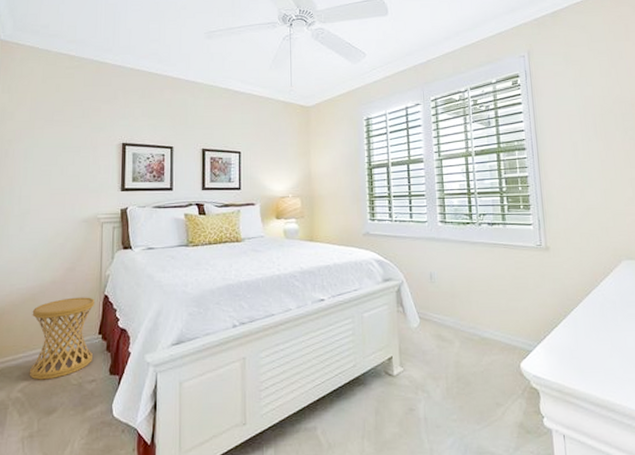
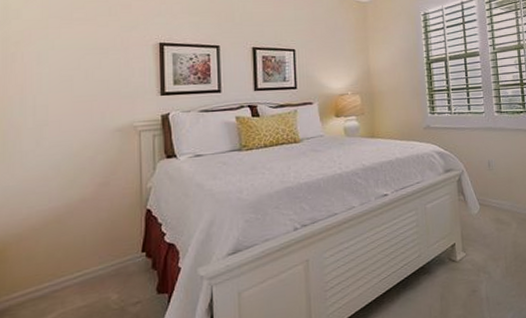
side table: present [29,297,94,380] -> none [58,213,136,310]

